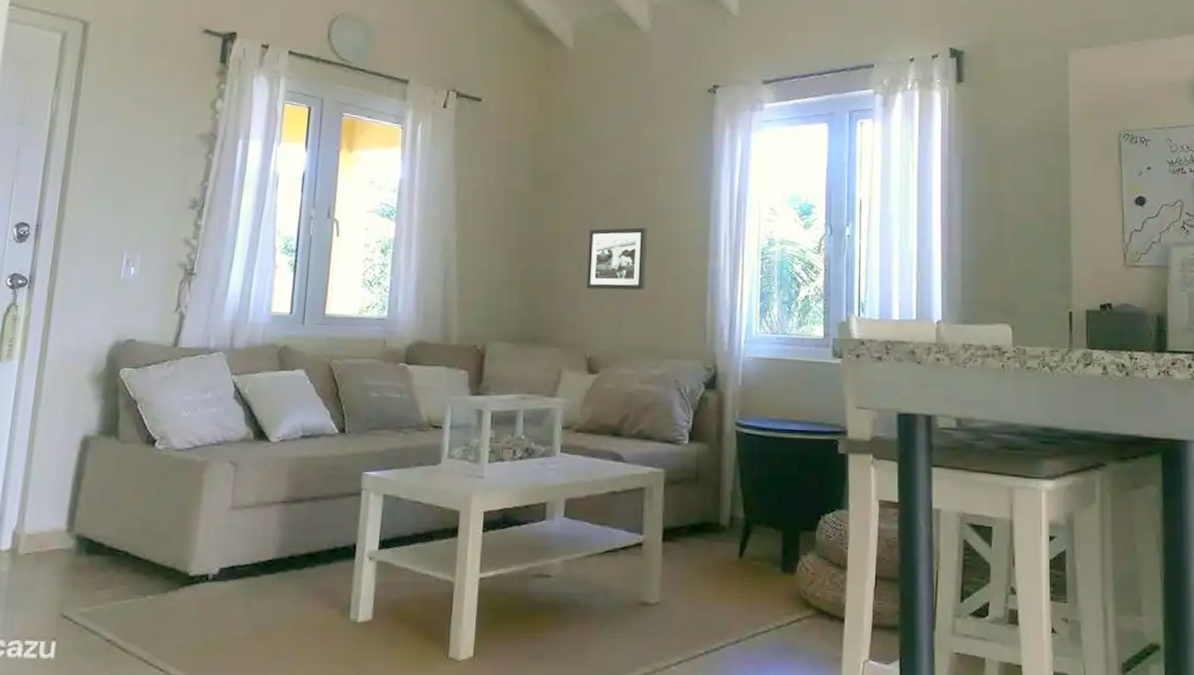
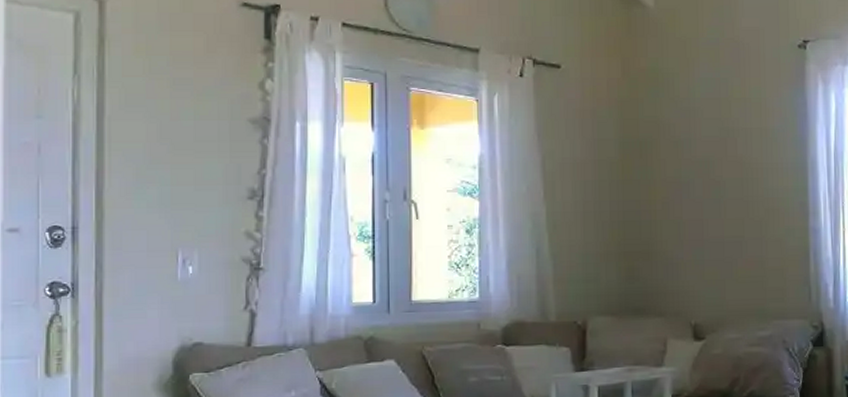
picture frame: present [586,227,647,290] -> none [685,190,746,256]

